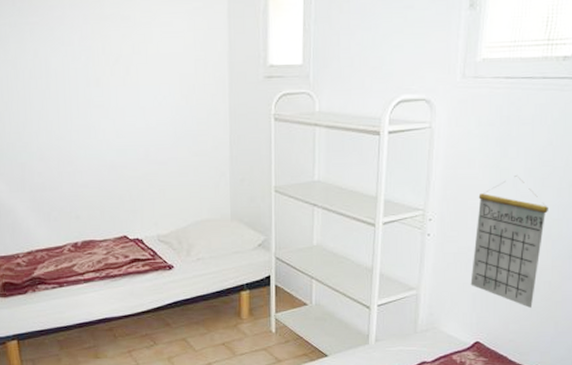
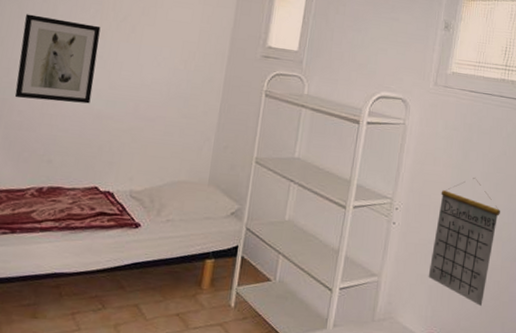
wall art: none [21,73,102,161] -> present [14,14,101,104]

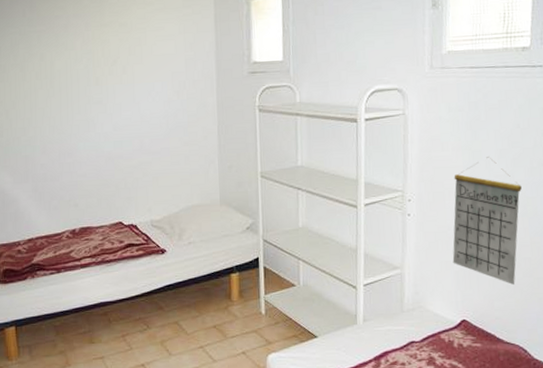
wall art: present [14,14,101,104] -> none [28,73,100,153]

